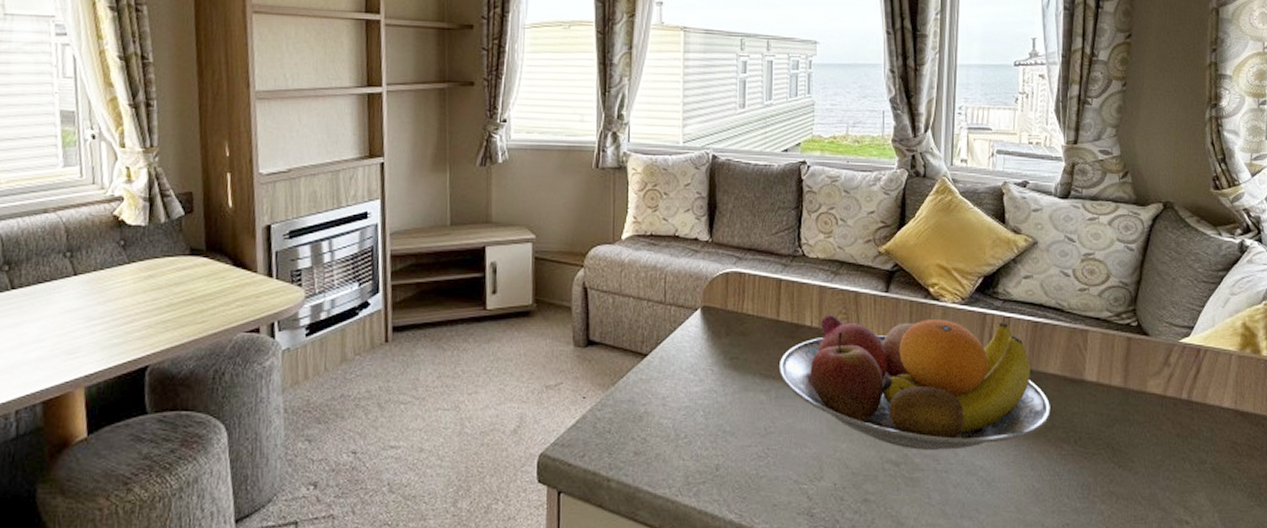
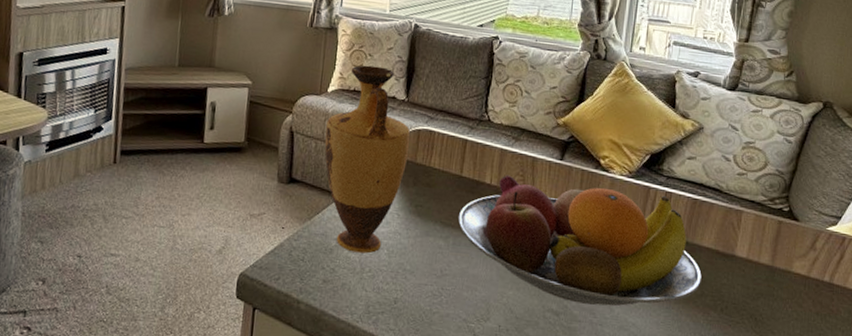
vase: none [623,205,718,417] -> present [325,65,410,254]

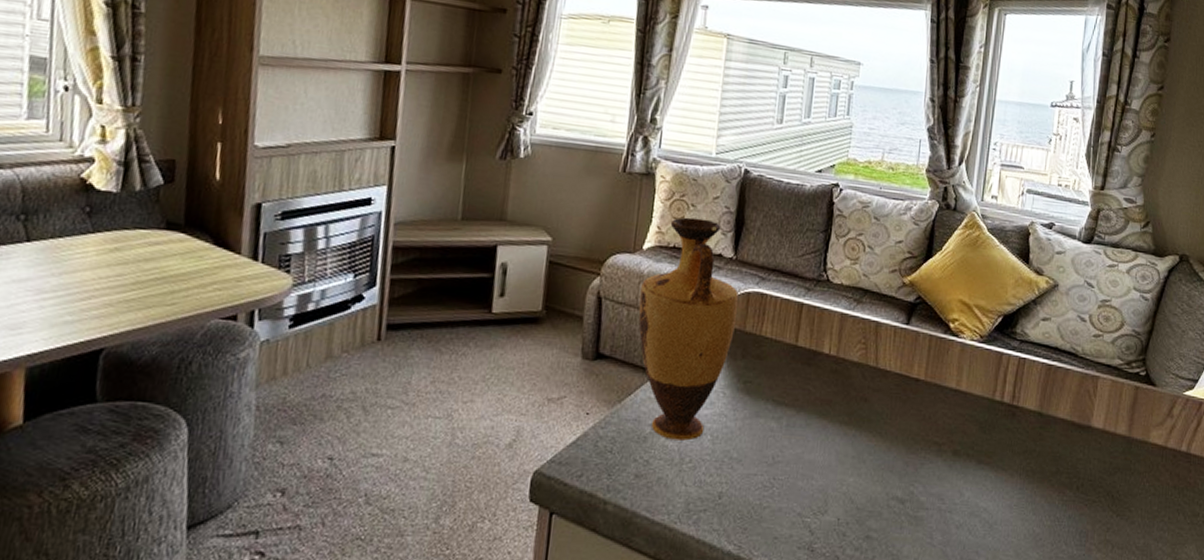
fruit bowl: present [458,174,702,307] -> none [793,342,1057,490]

